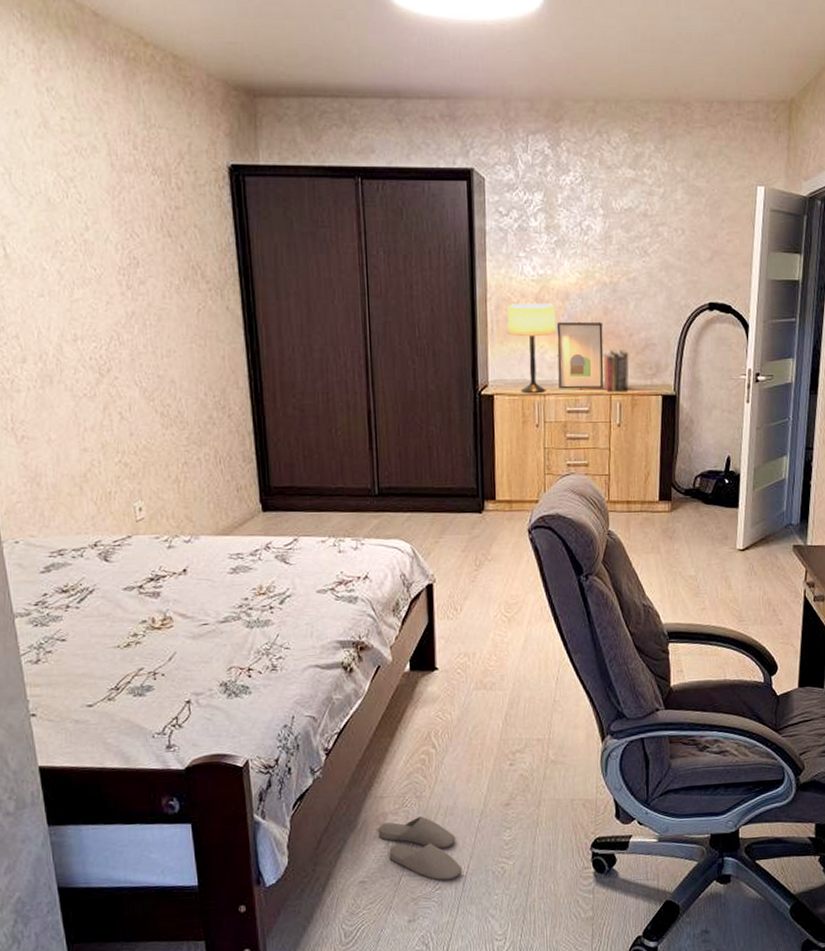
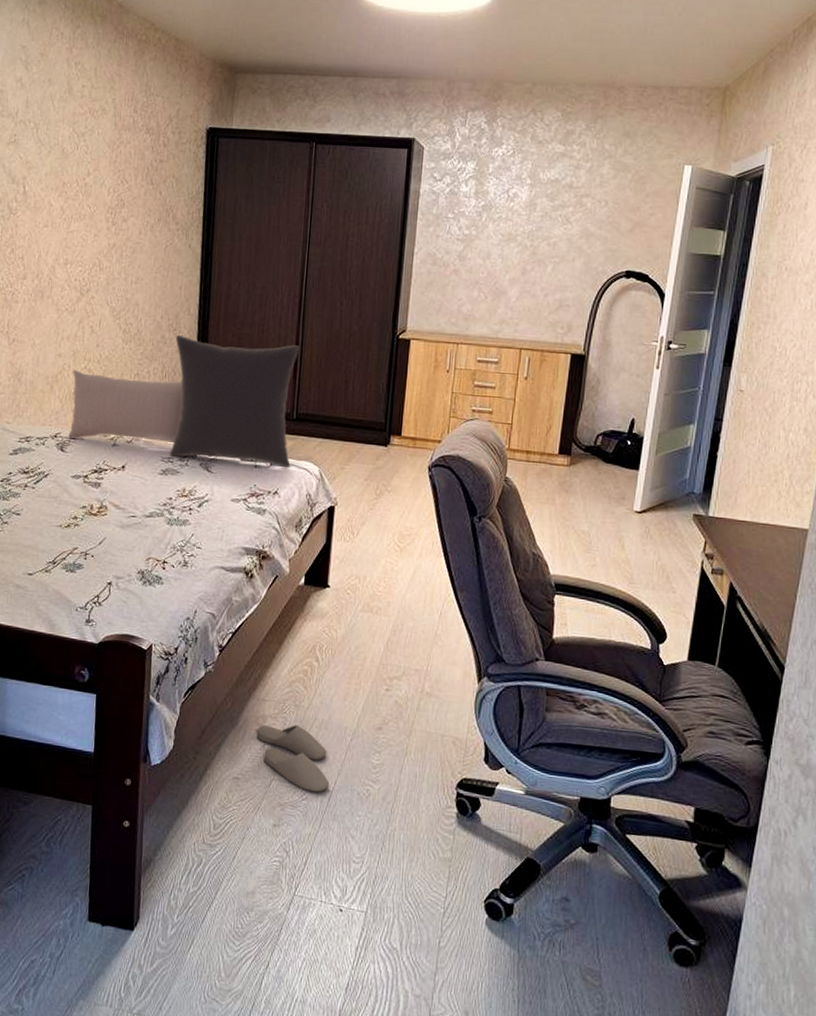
pillow: none [105,465,246,545] -> present [68,370,183,443]
pillow: none [226,412,379,552] -> present [169,335,300,468]
table lamp: present [507,302,557,394] -> none [429,259,476,342]
picture frame: present [556,321,604,390] -> none [472,278,521,343]
books: present [603,349,629,393] -> none [514,306,542,348]

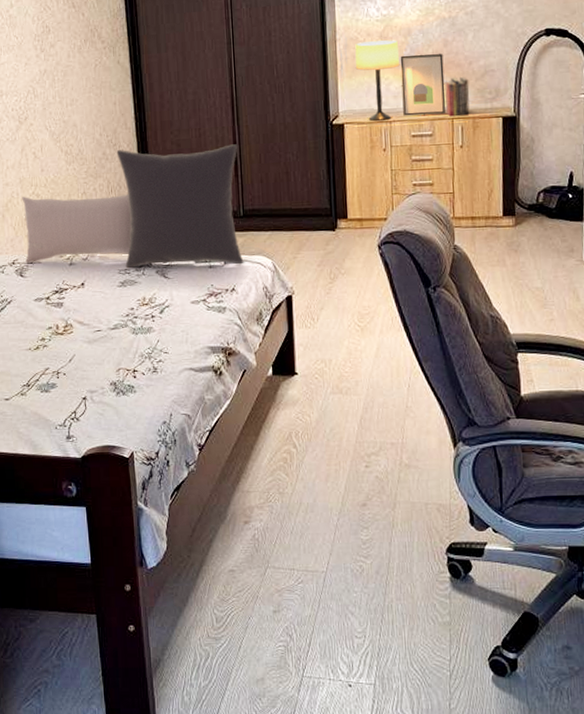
slippers: present [256,725,330,792] -> none [245,512,323,574]
table lamp: none [429,259,476,342] -> present [355,39,400,122]
picture frame: none [472,278,521,343] -> present [400,53,446,116]
books: none [514,306,542,348] -> present [445,76,470,117]

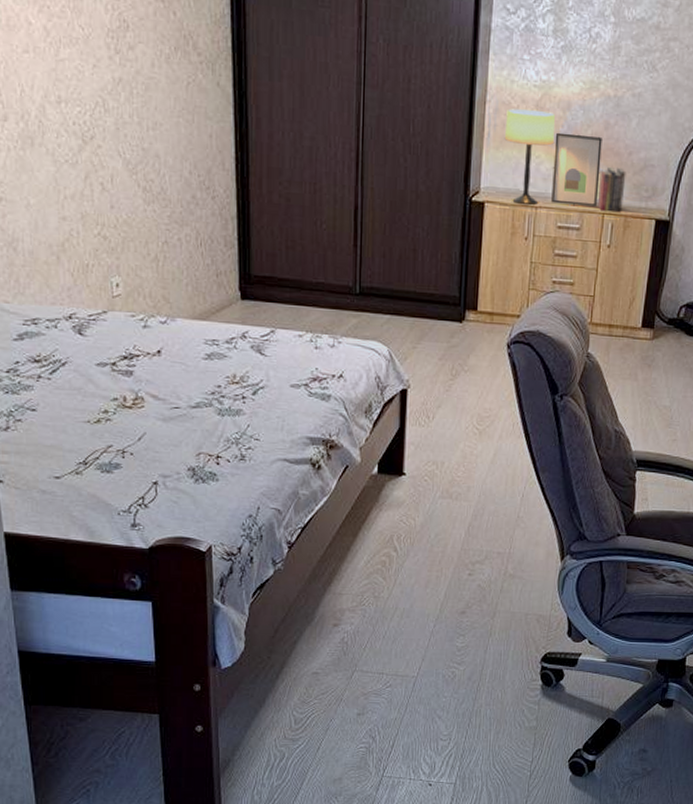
pillow: present [22,194,132,263] -> none [83,237,224,322]
pillow: present [116,144,244,268] -> none [209,195,360,349]

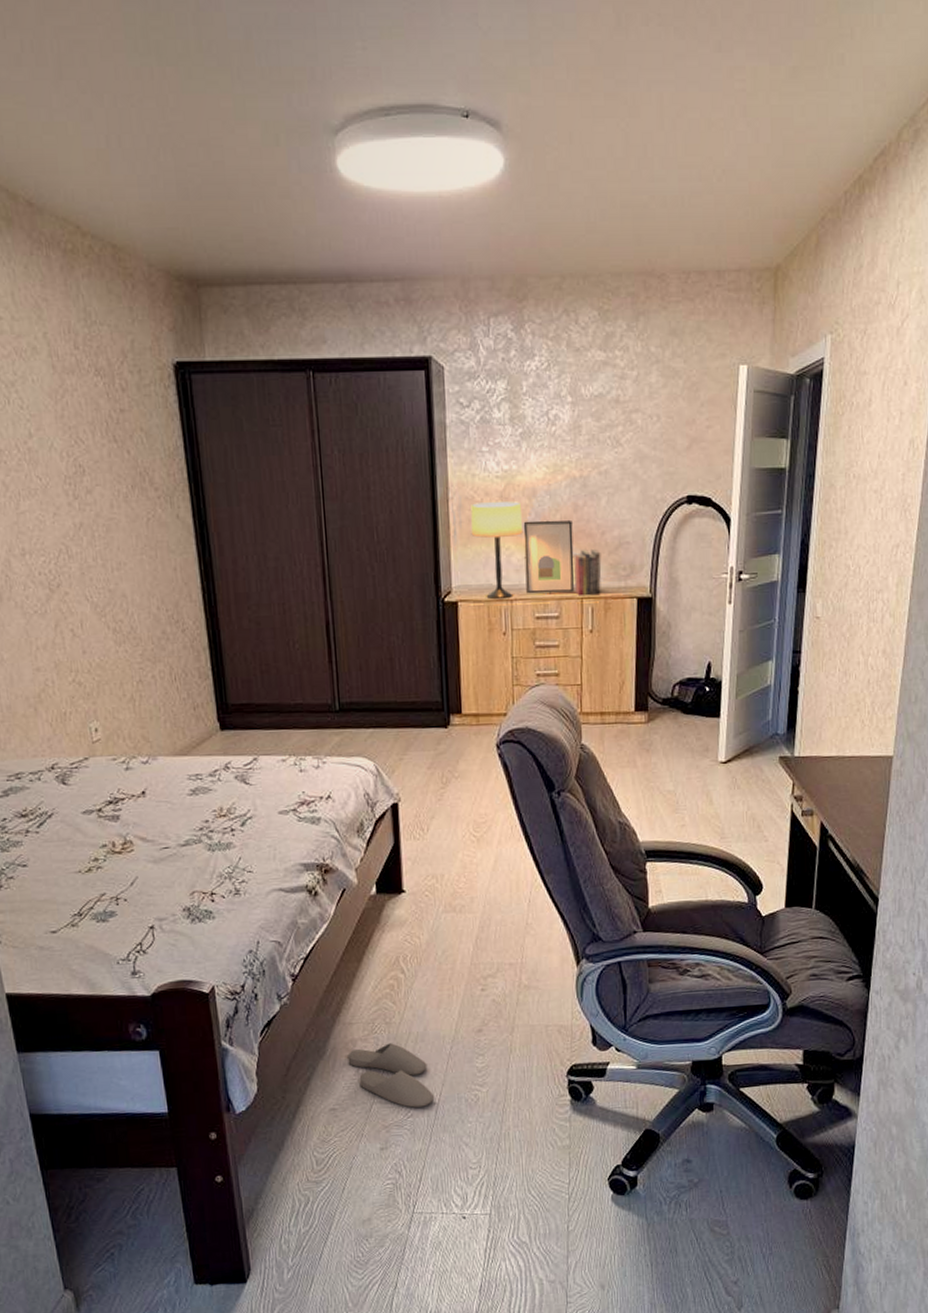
slippers: none [334,616,414,679] -> present [347,1043,435,1108]

